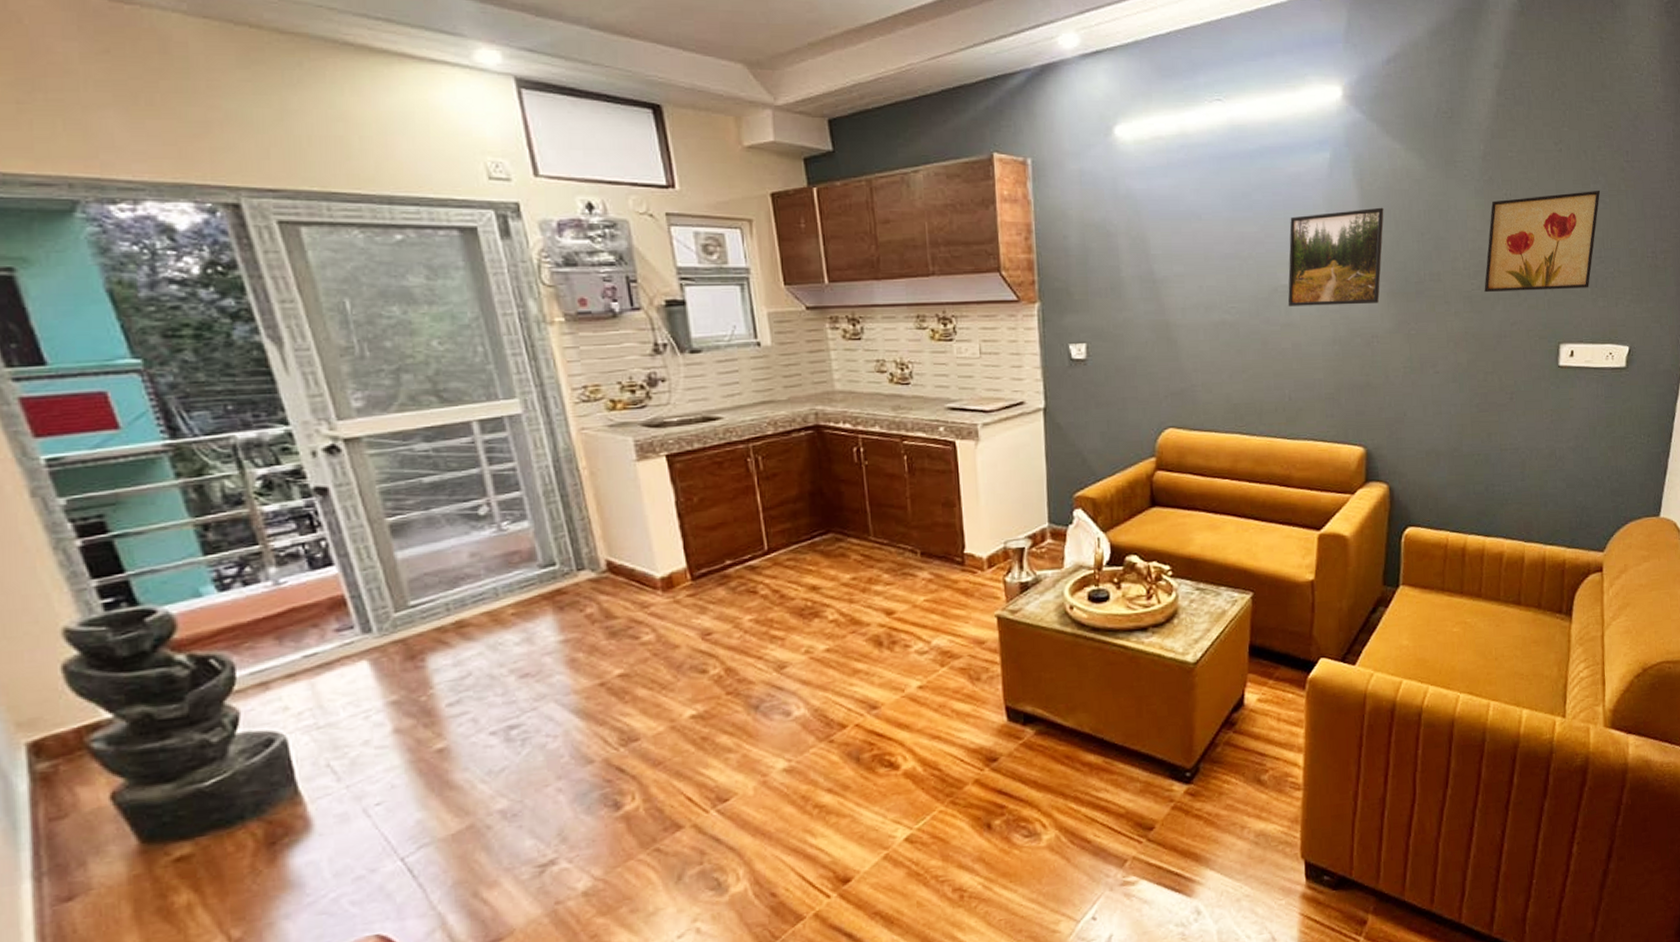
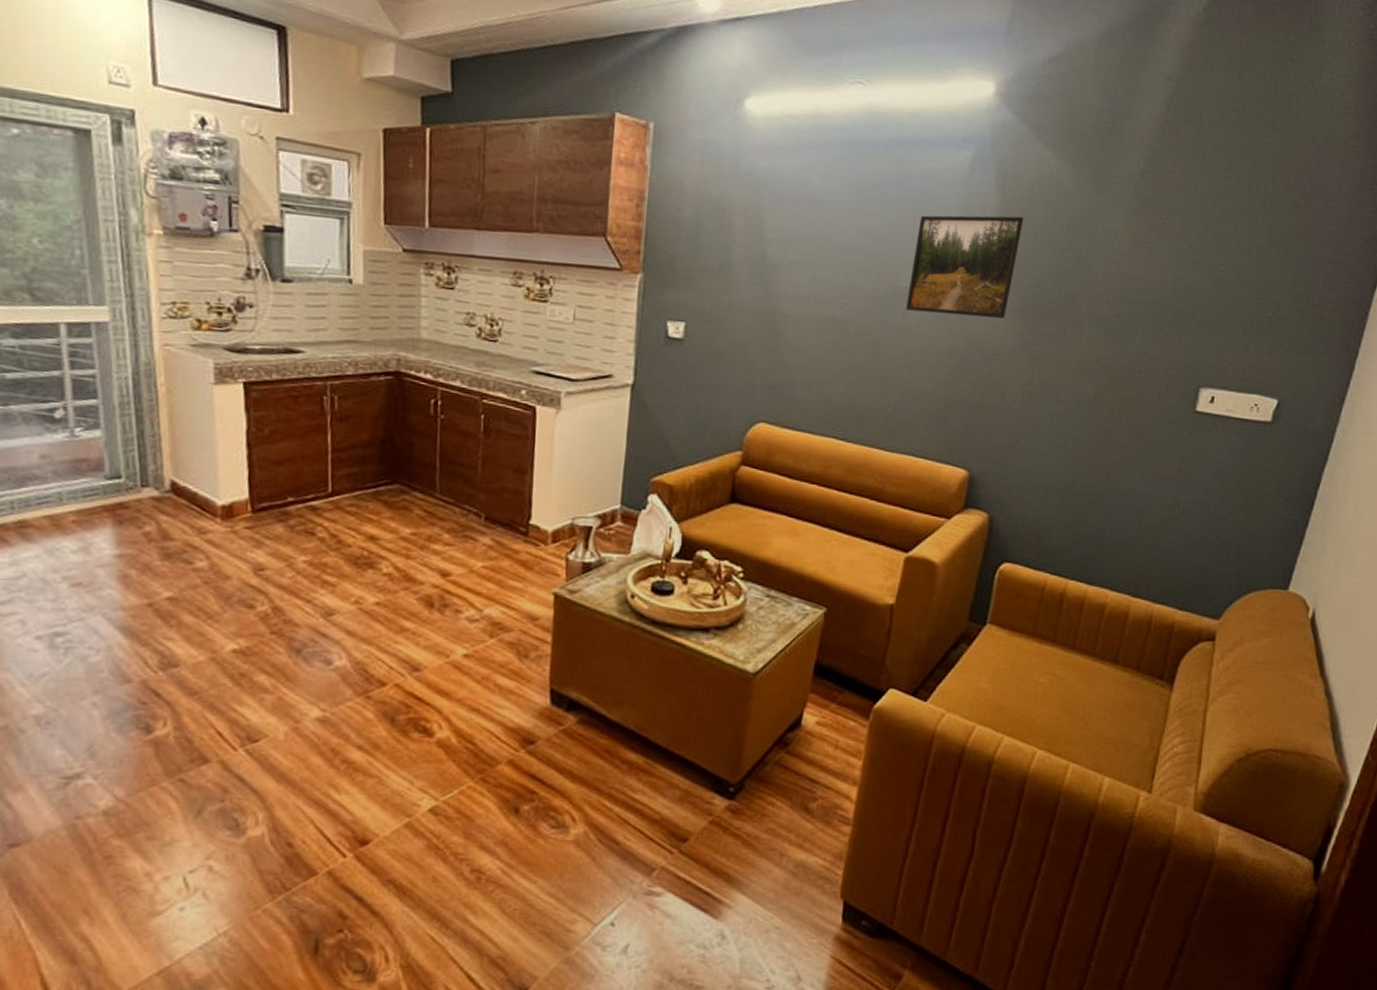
wall art: present [1484,190,1601,293] -> none [1123,223,1269,331]

